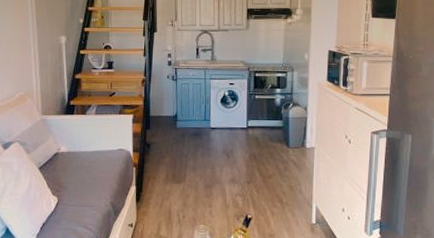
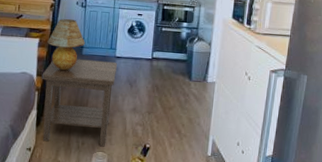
side table: none [138,132,212,220] -> present [42,59,117,147]
table lamp: none [141,93,179,145] -> present [47,18,85,71]

